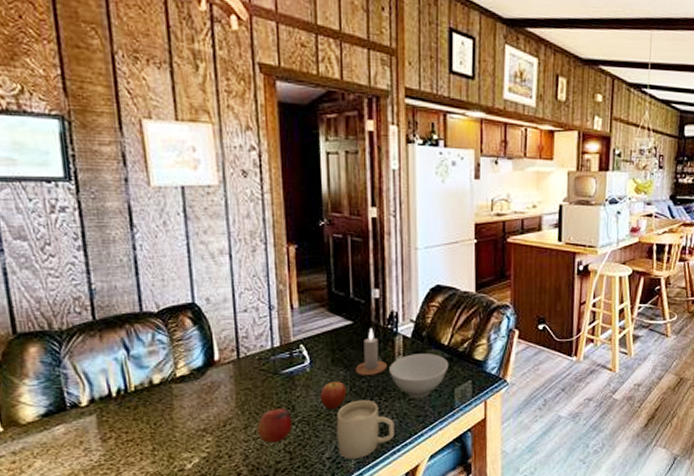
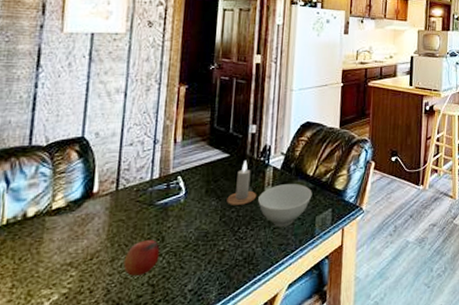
fruit: present [320,381,347,410] -> none [190,211,217,240]
mug: present [336,399,395,459] -> none [201,229,258,290]

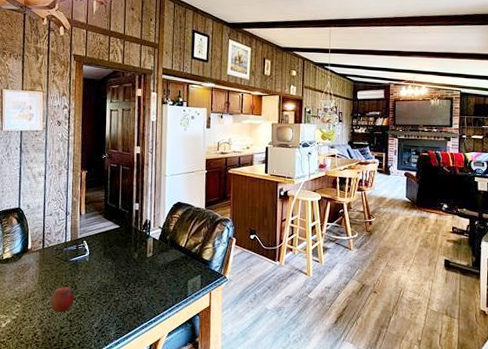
candle: present [227,161,257,205] -> none [119,232,142,266]
bowl: present [258,184,312,228] -> none [142,252,185,287]

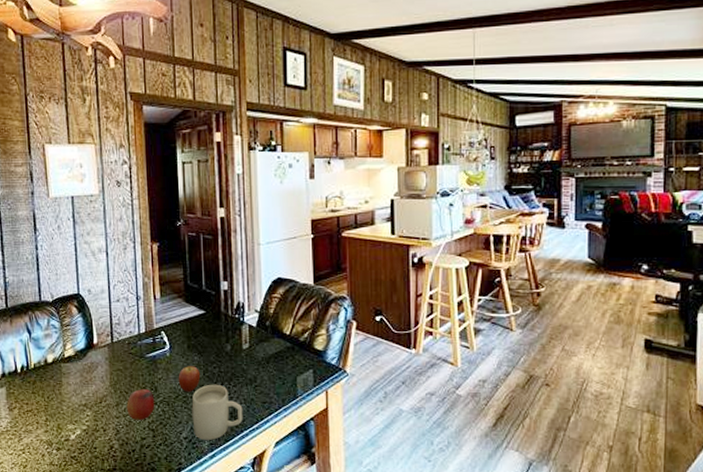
fruit: none [94,269,113,291] -> present [178,366,201,392]
mug: none [103,284,144,330] -> present [192,384,243,440]

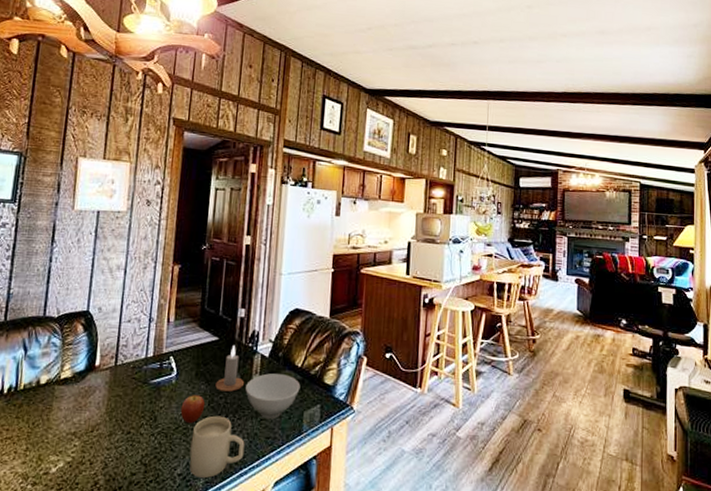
fruit: present [126,389,155,420] -> none [120,418,153,453]
candle: none [208,318,236,361] -> present [215,346,245,392]
bowl: none [237,342,291,386] -> present [246,373,301,420]

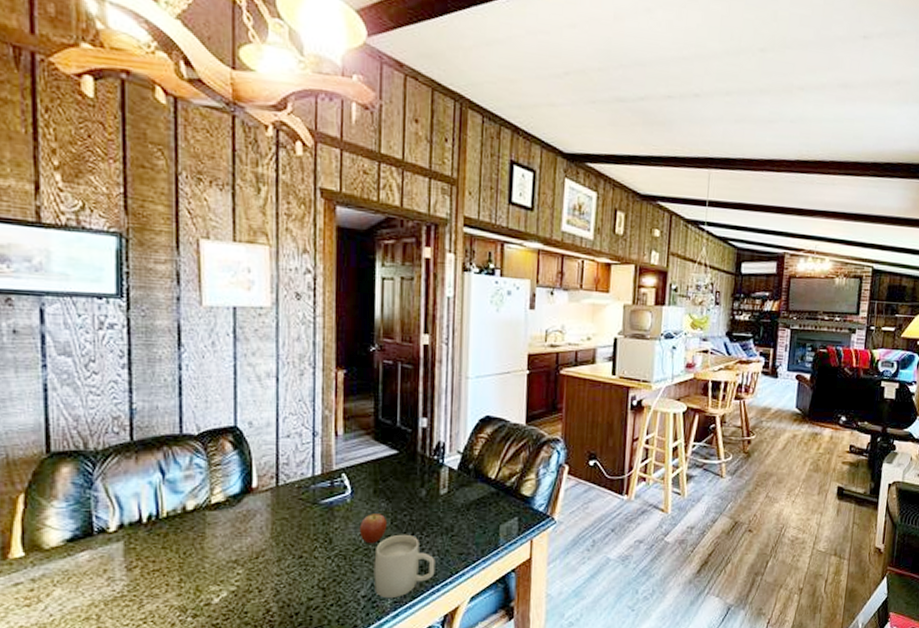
candle: present [215,346,245,392] -> none [398,459,432,508]
bowl: present [246,373,301,420] -> none [433,487,495,535]

